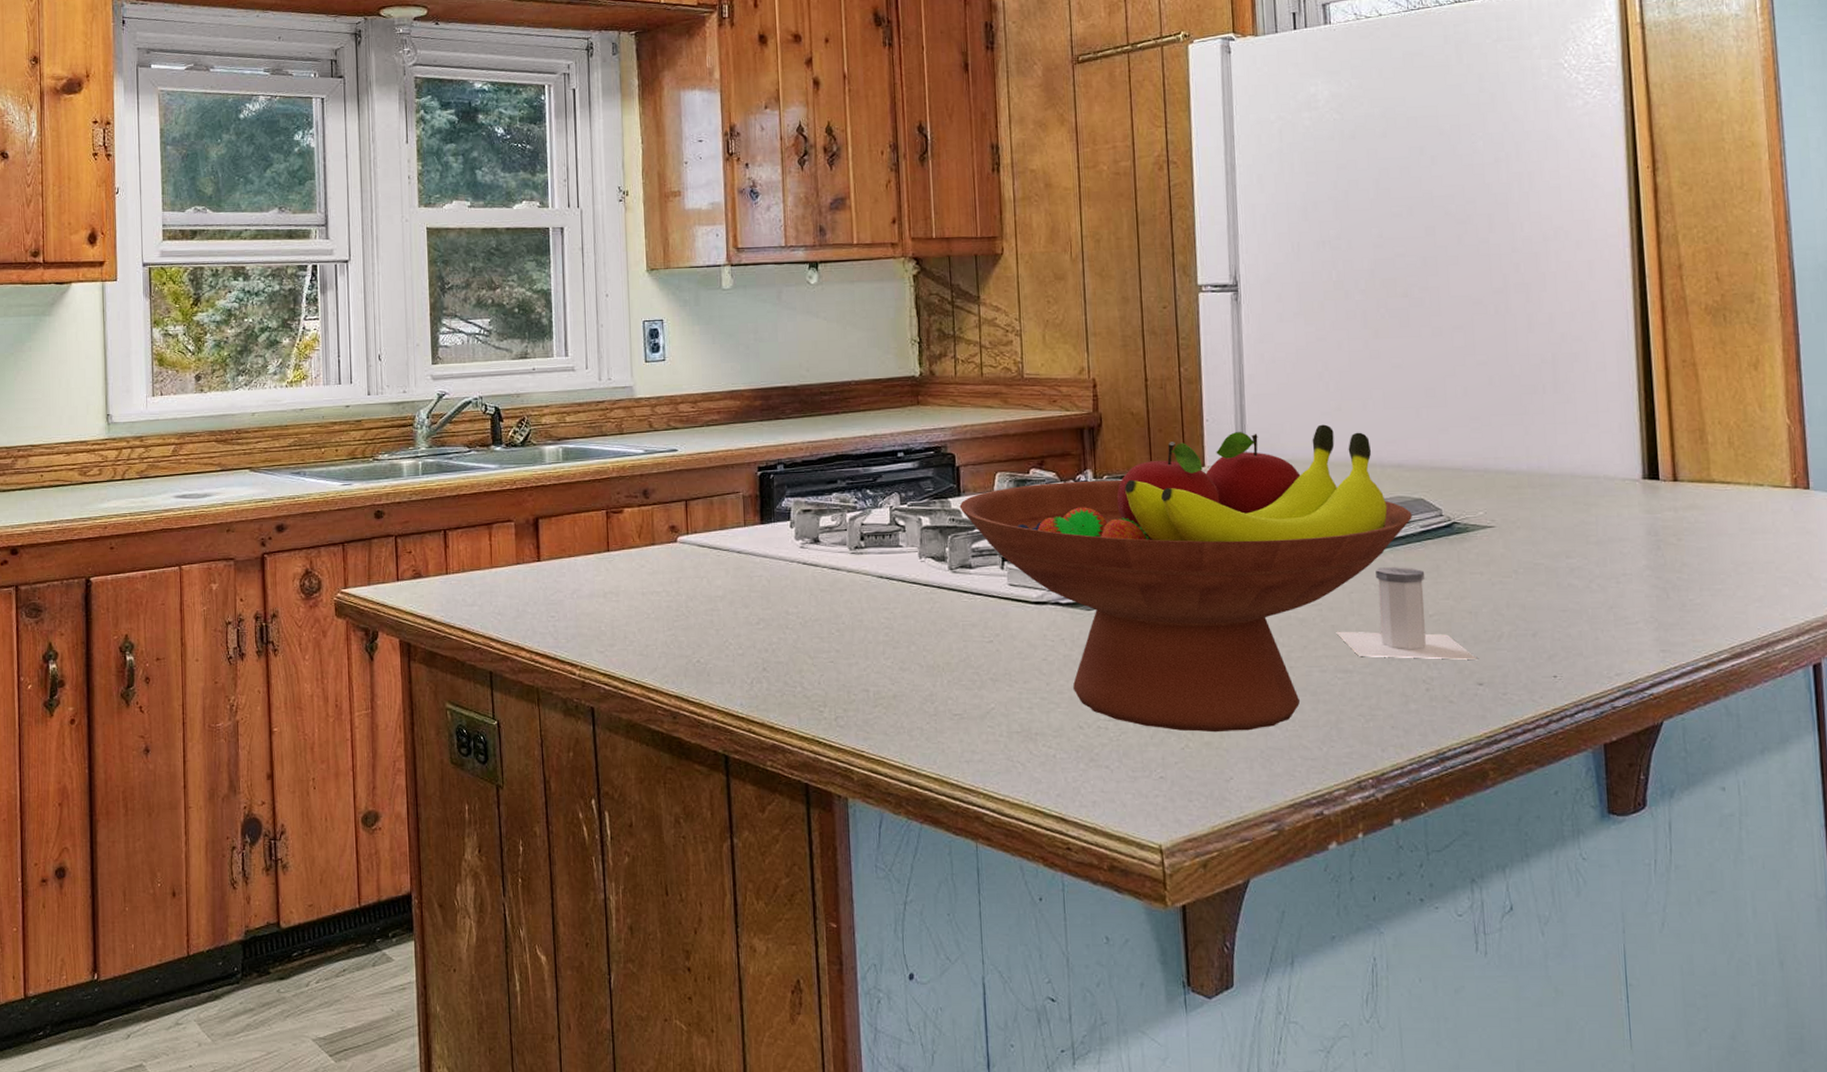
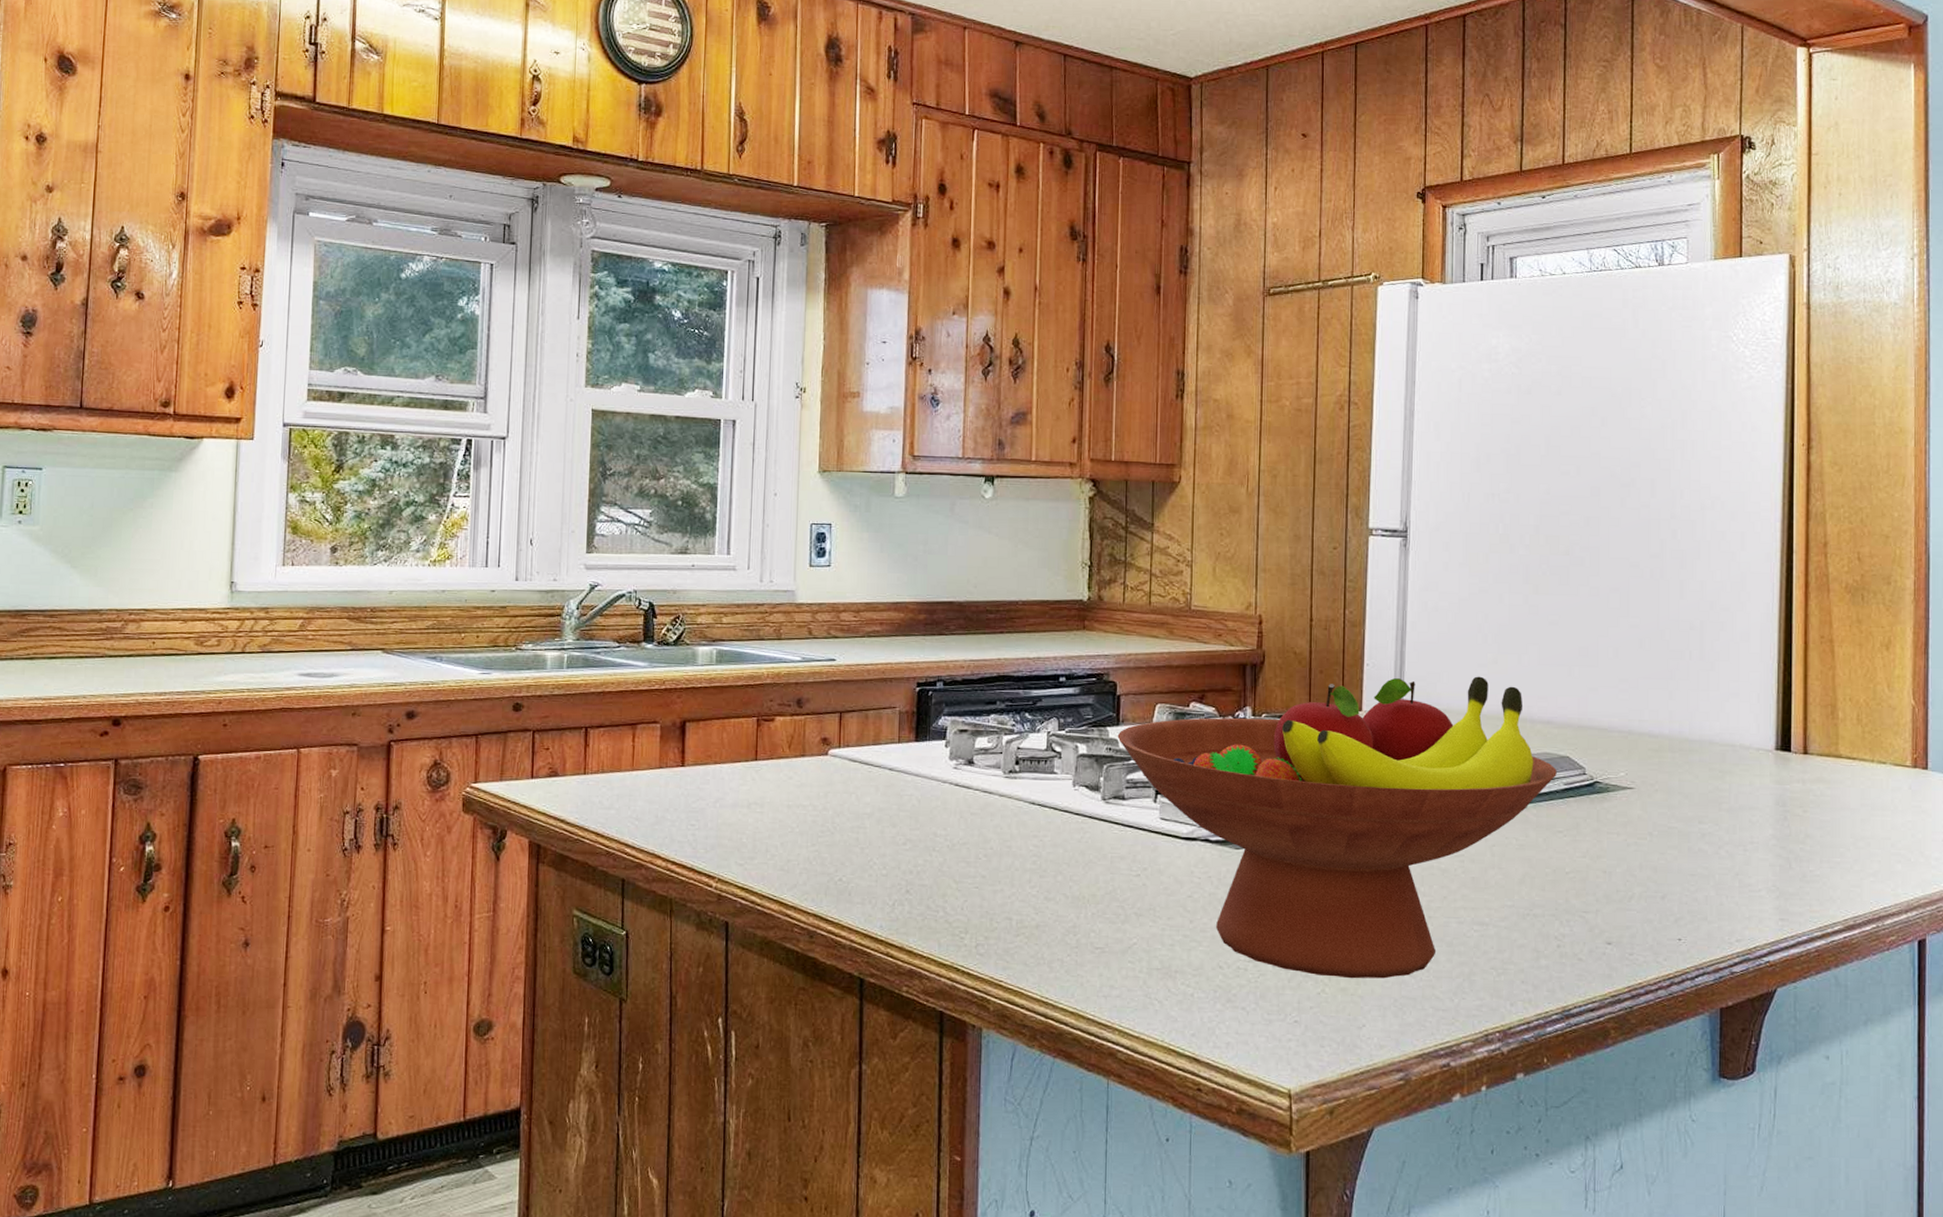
salt shaker: present [1336,567,1478,660] -> none [1476,822,1608,919]

